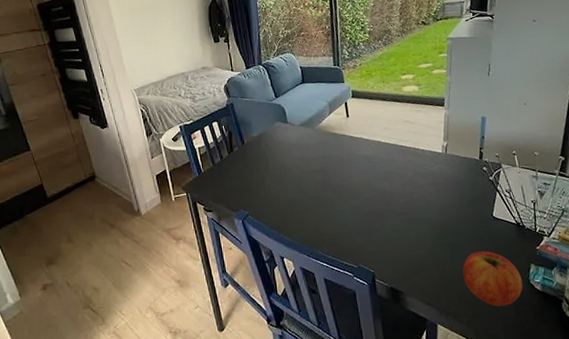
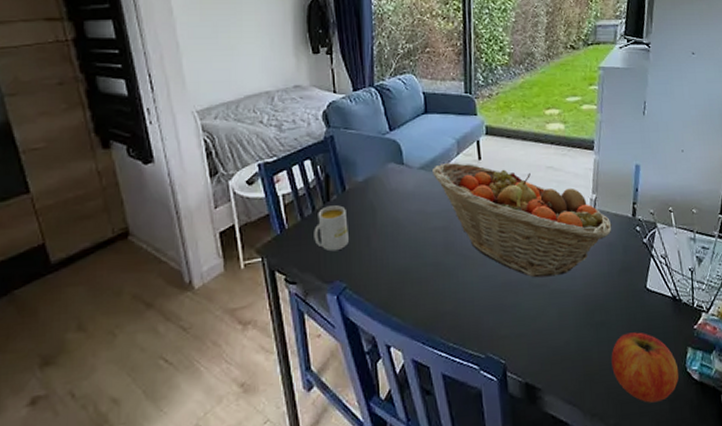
mug: none [222,154,249,188] -> present [314,205,349,252]
fruit basket: none [310,120,462,208] -> present [432,162,612,278]

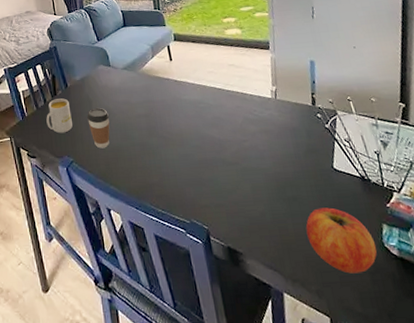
coffee cup: none [369,218,398,270] -> present [87,108,110,149]
fruit basket: present [432,162,612,278] -> none [133,63,294,157]

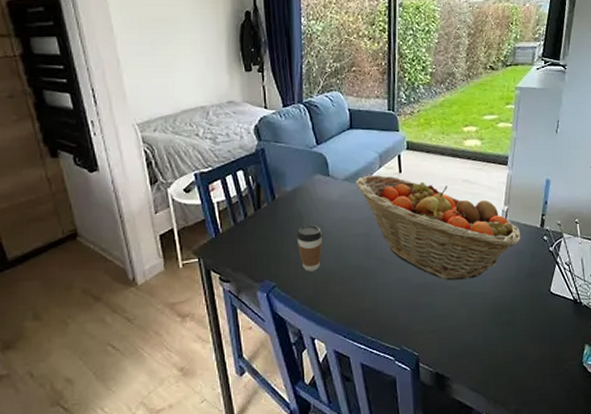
mug: present [46,98,73,134] -> none [246,212,278,254]
fruit basket: none [133,63,294,157] -> present [356,174,521,281]
apple: present [305,207,377,274] -> none [514,330,576,392]

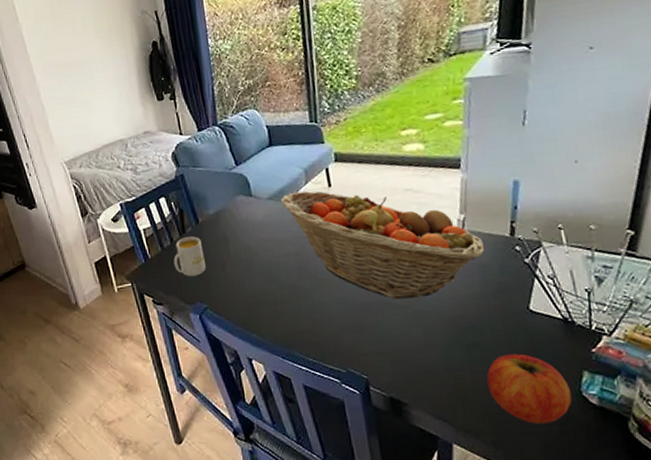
mug: none [246,212,278,254] -> present [173,236,206,277]
coffee cup: present [296,225,323,272] -> none [223,246,252,293]
apple: none [514,330,576,392] -> present [486,354,572,424]

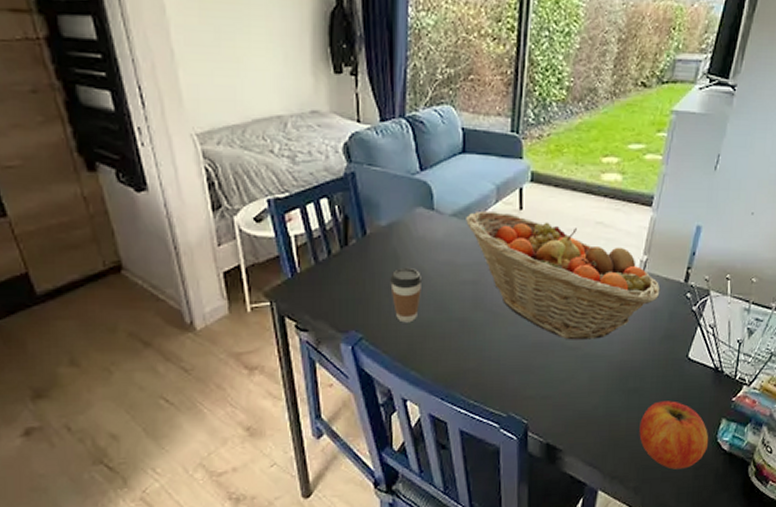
mug: present [173,236,206,277] -> none [329,251,367,300]
coffee cup: none [223,246,252,293] -> present [390,268,423,323]

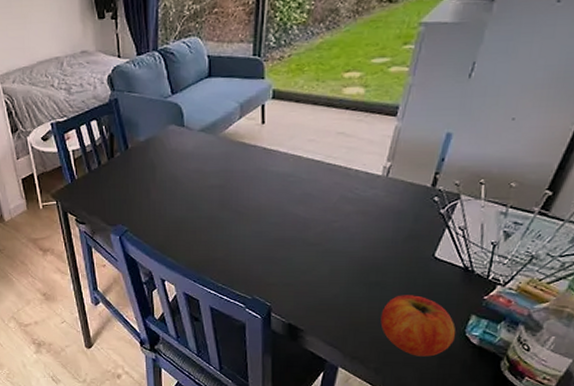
coffee cup: present [390,268,423,323] -> none [149,175,176,219]
fruit basket: present [466,210,661,340] -> none [213,125,405,237]

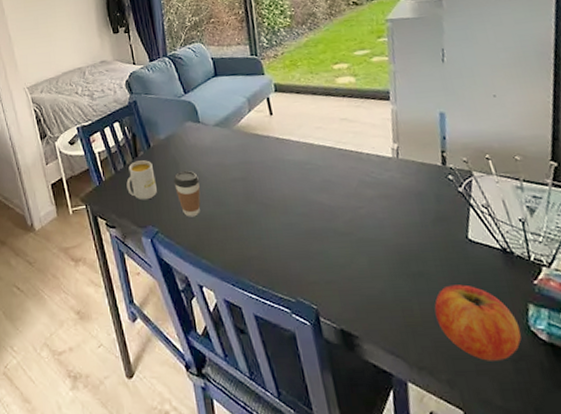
mug: none [99,161,130,200] -> present [126,160,157,200]
coffee cup: none [149,175,176,219] -> present [173,171,201,217]

